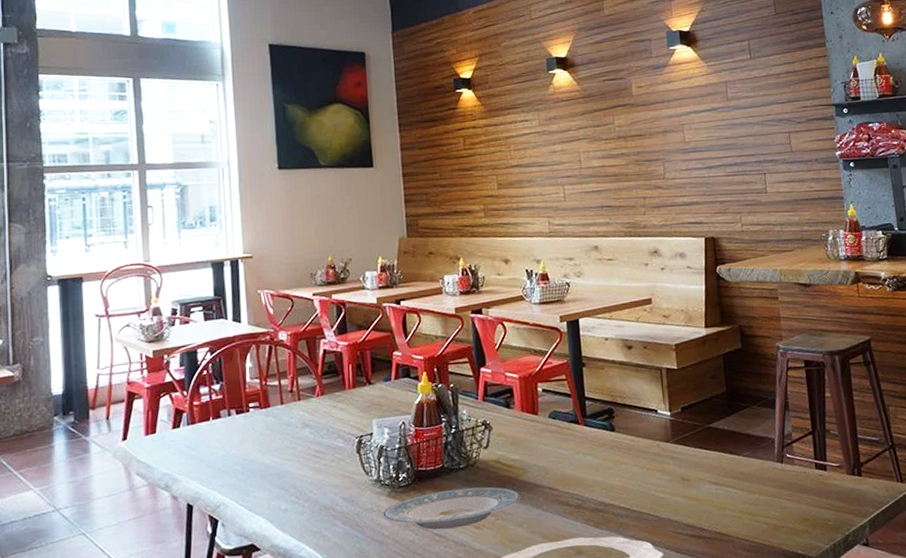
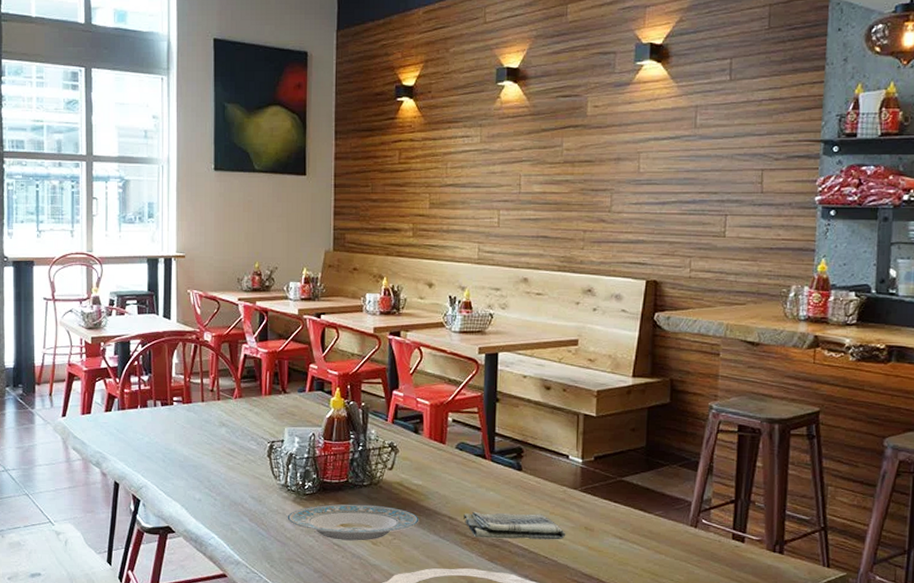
dish towel: none [564,471,665,505] -> present [463,511,566,540]

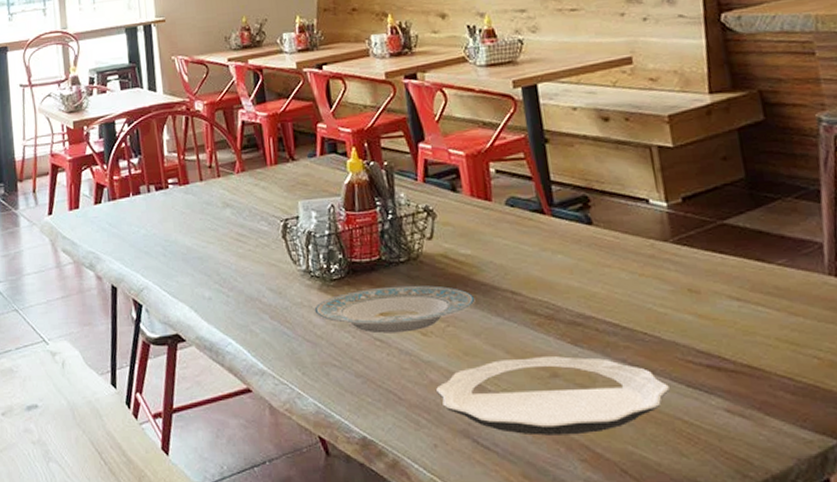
dish towel: present [463,511,566,540] -> none [529,277,666,316]

